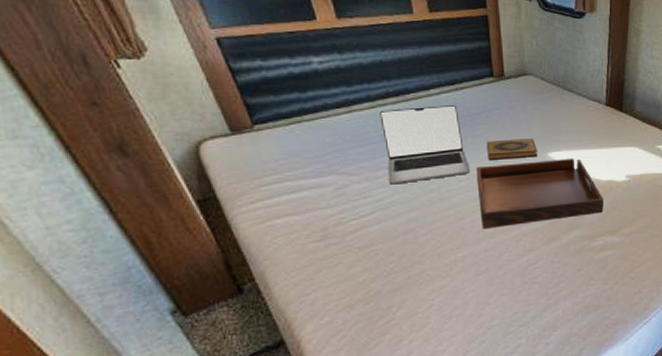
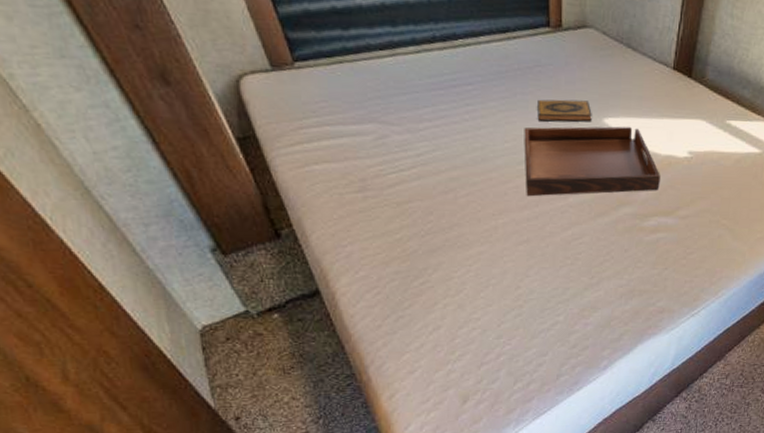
laptop: present [379,105,471,185] -> none [425,55,518,139]

